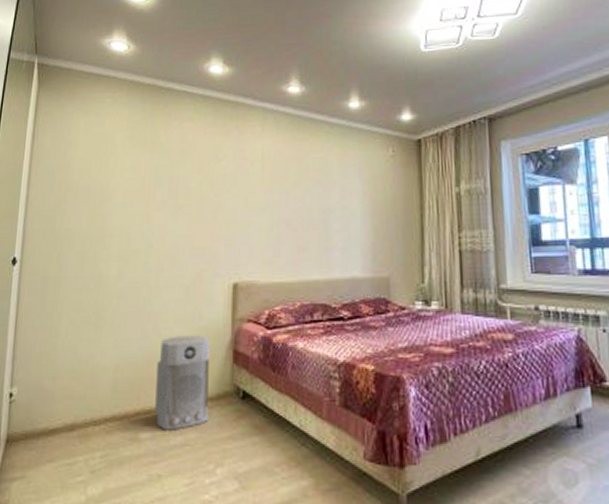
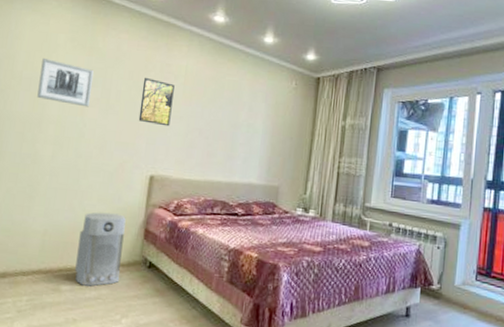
wall art: none [97,162,157,212] -> present [37,57,94,107]
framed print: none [213,168,251,222] -> present [138,77,175,127]

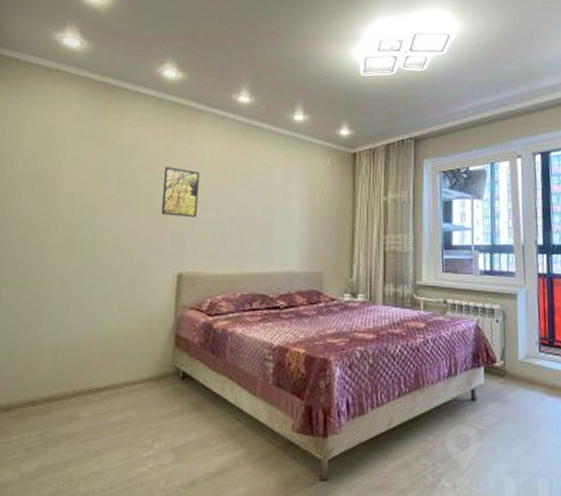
wall art: present [37,57,94,107] -> none [42,153,107,204]
air purifier: present [75,212,126,287] -> none [95,321,153,409]

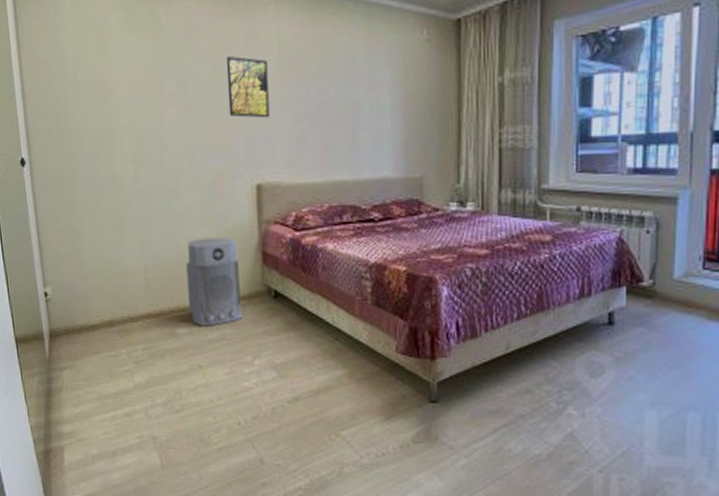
air purifier: none [95,321,153,409] -> present [186,237,243,327]

